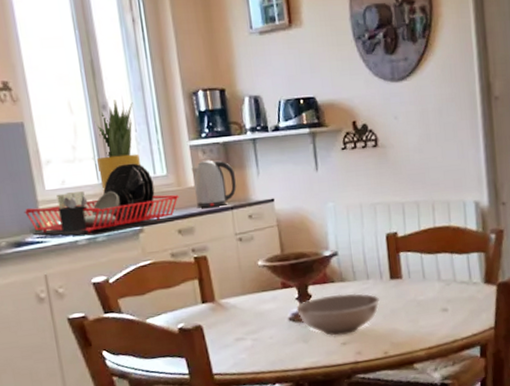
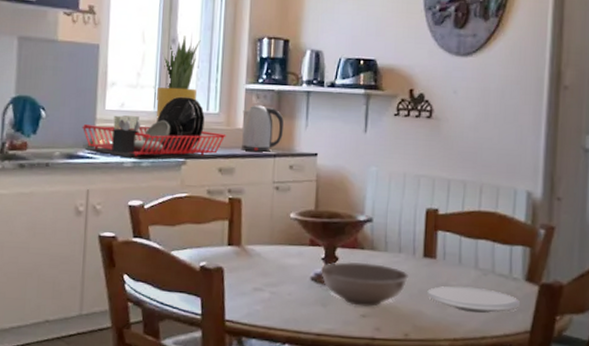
plate: none [399,297,483,321] -> present [427,286,521,313]

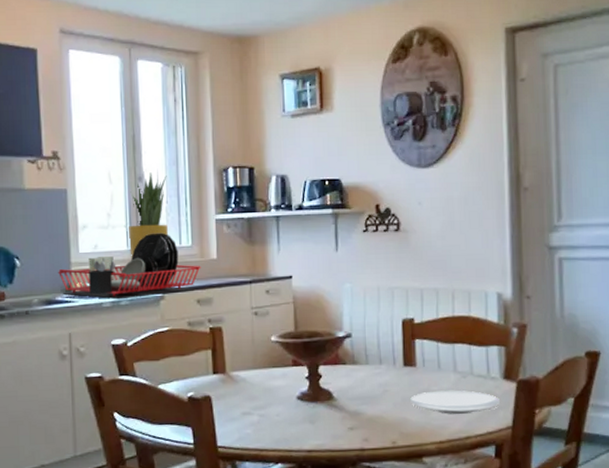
kettle: present [241,105,284,152] -> none [215,234,256,280]
bowl: present [321,261,408,307] -> none [306,376,391,419]

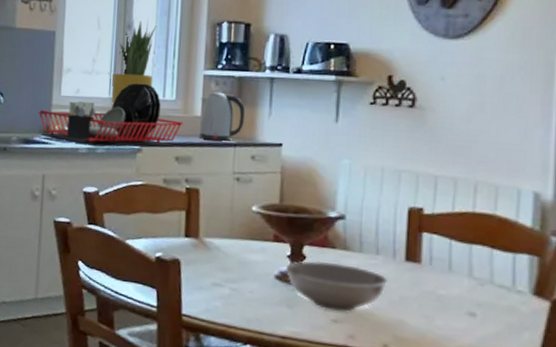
kettle: none [215,234,256,280] -> present [199,92,245,141]
bowl: none [306,376,391,419] -> present [286,260,387,312]
plate: present [410,390,501,414] -> none [410,294,527,329]

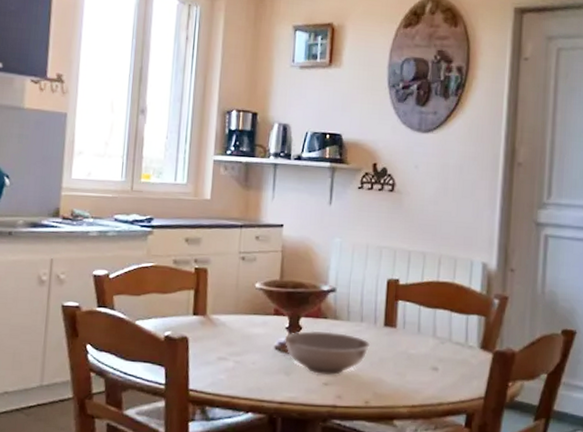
dish rack: present [38,83,183,148] -> none [47,166,194,231]
planter: present [111,21,157,108] -> none [123,106,170,191]
kettle: present [199,92,245,141] -> none [208,176,251,223]

